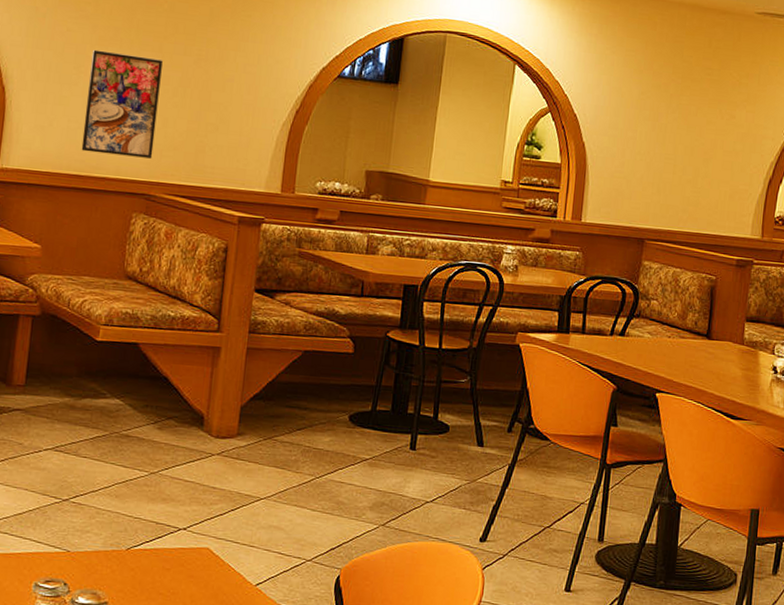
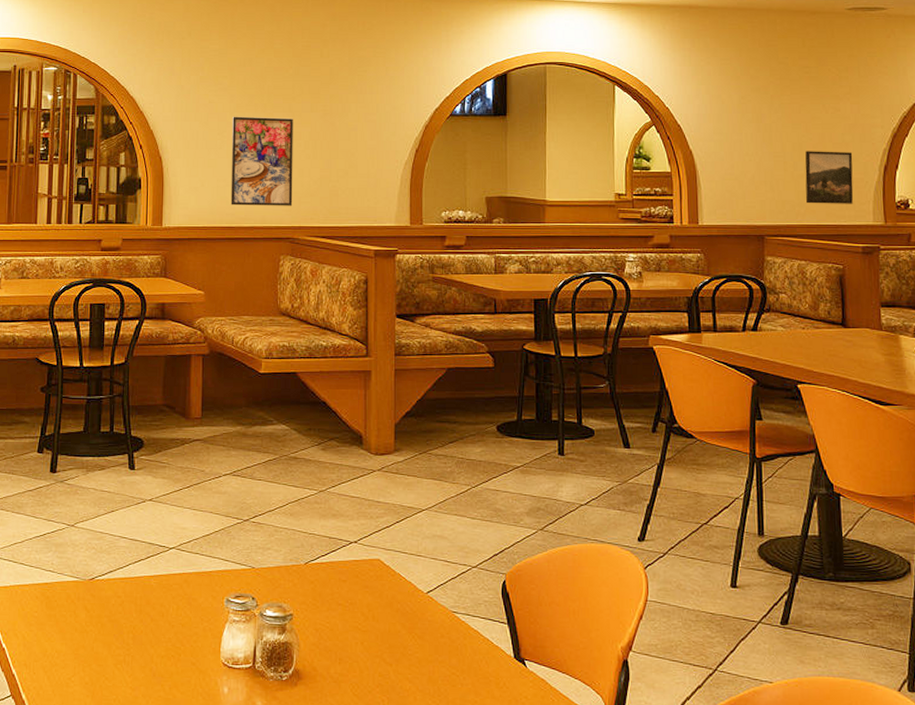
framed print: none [690,156,741,215] -> present [805,151,854,204]

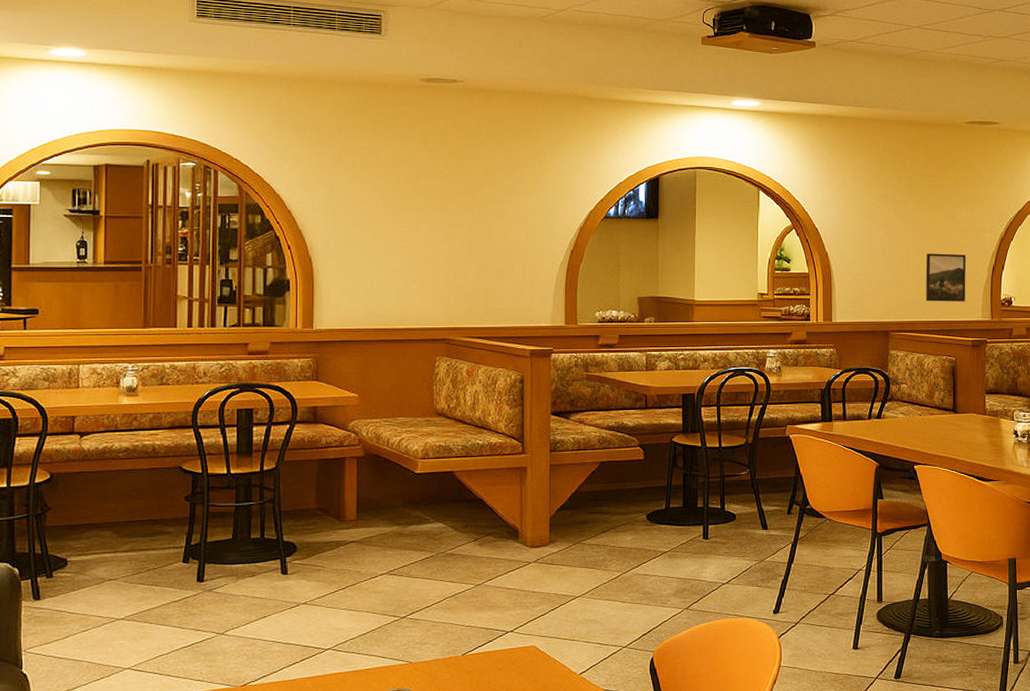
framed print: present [230,116,293,206] -> none [385,216,448,307]

